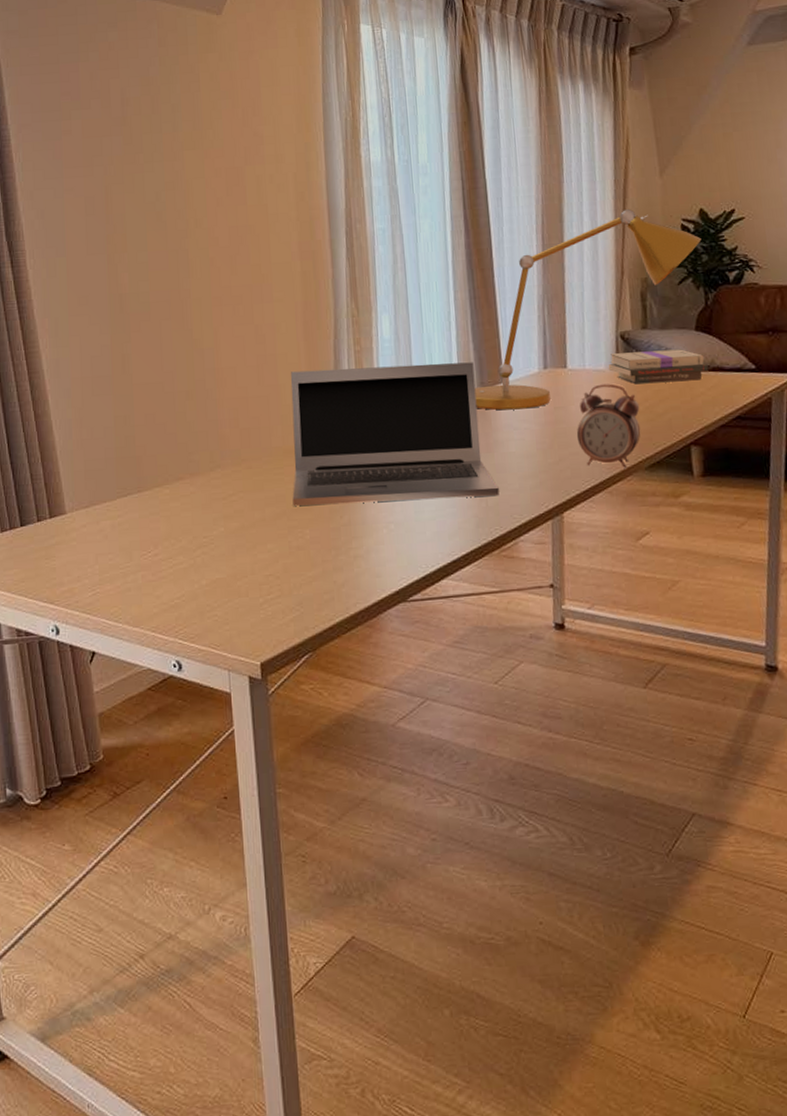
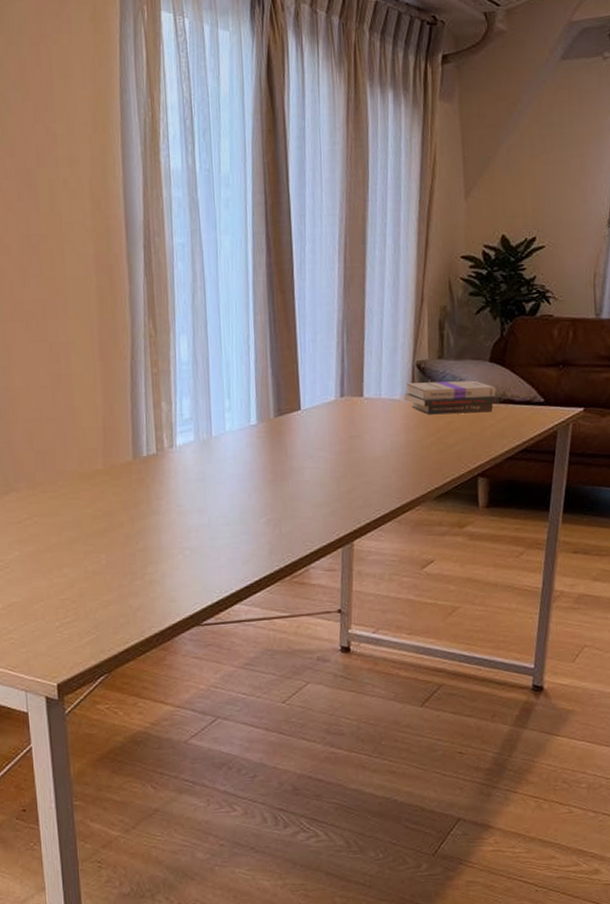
laptop: present [290,362,499,506] -> none [86,388,293,531]
desk lamp: present [474,209,702,410] -> none [271,233,501,438]
alarm clock: present [576,383,641,468] -> none [369,413,432,498]

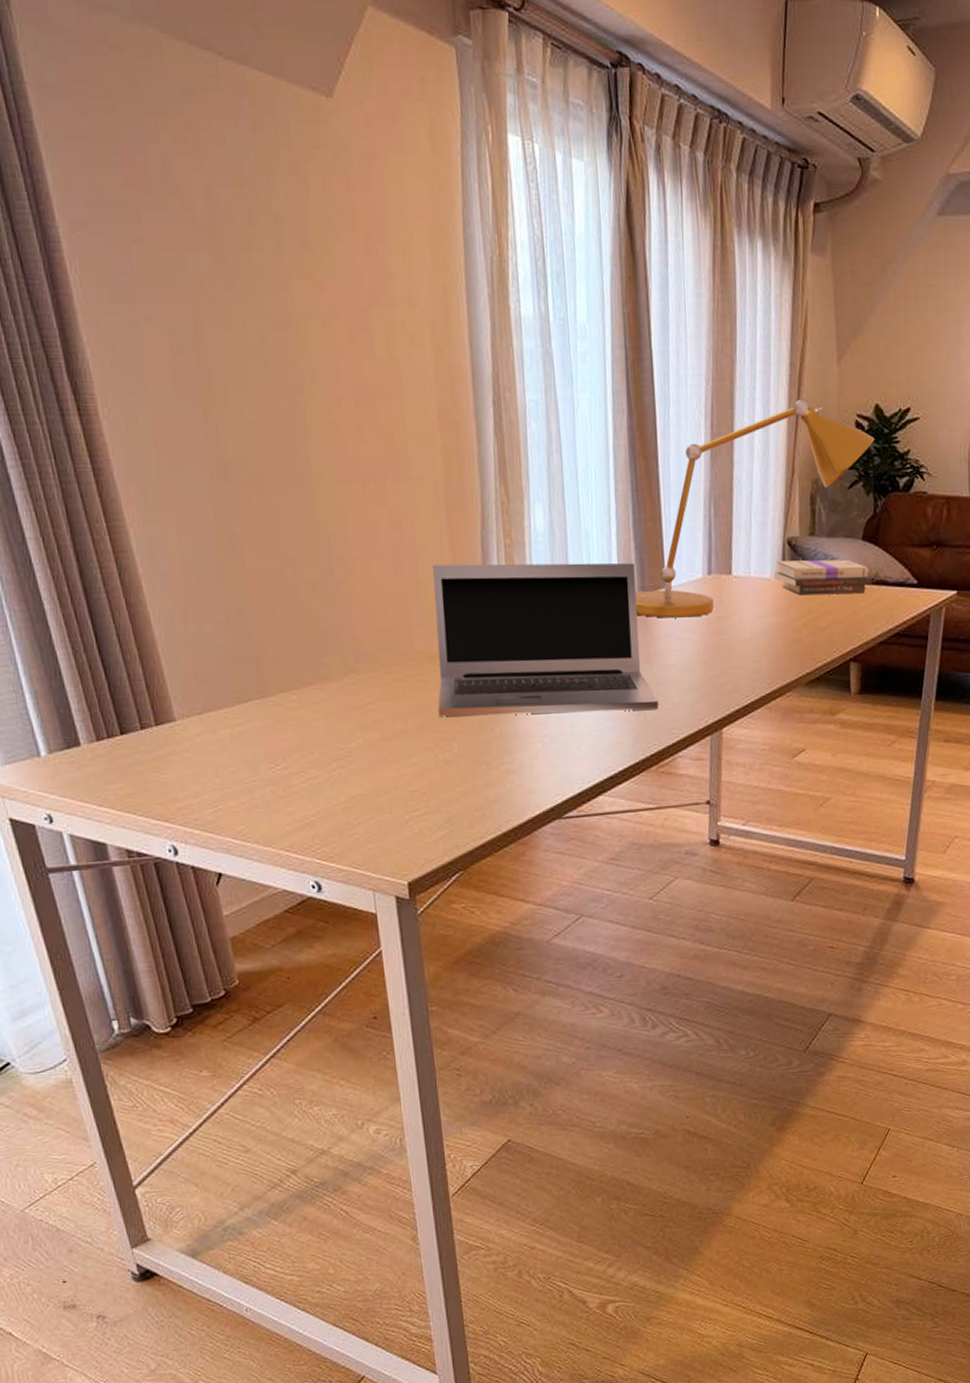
laptop: none [86,388,293,531] -> present [433,563,658,716]
desk lamp: none [271,233,501,438] -> present [635,399,875,618]

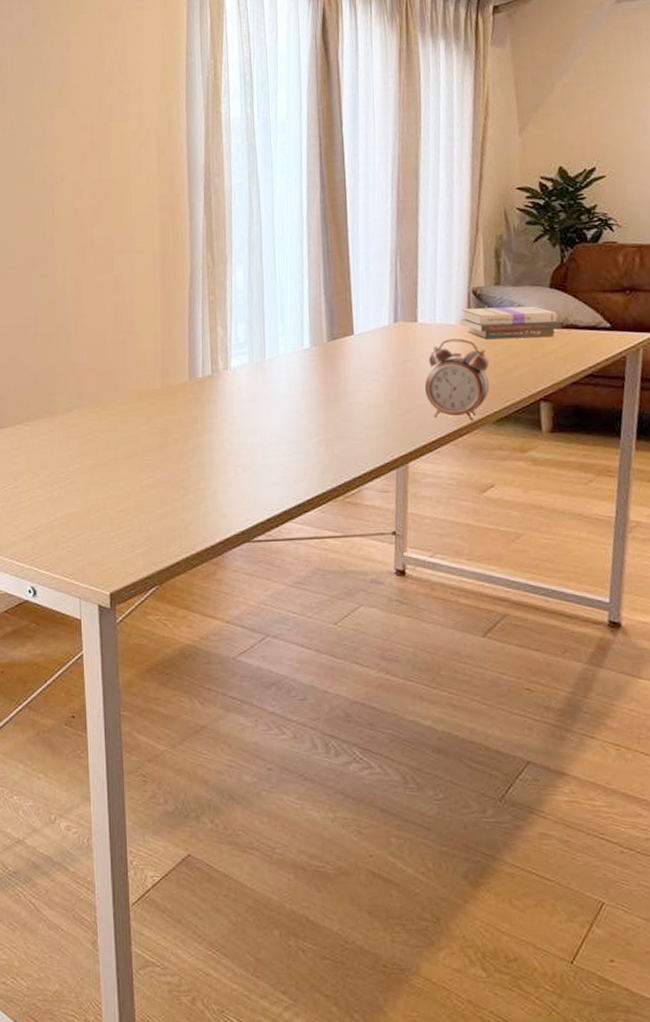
laptop: present [433,563,658,716] -> none [145,314,345,447]
desk lamp: present [635,399,875,618] -> none [324,167,560,362]
alarm clock: none [738,593,803,683] -> present [424,338,490,421]

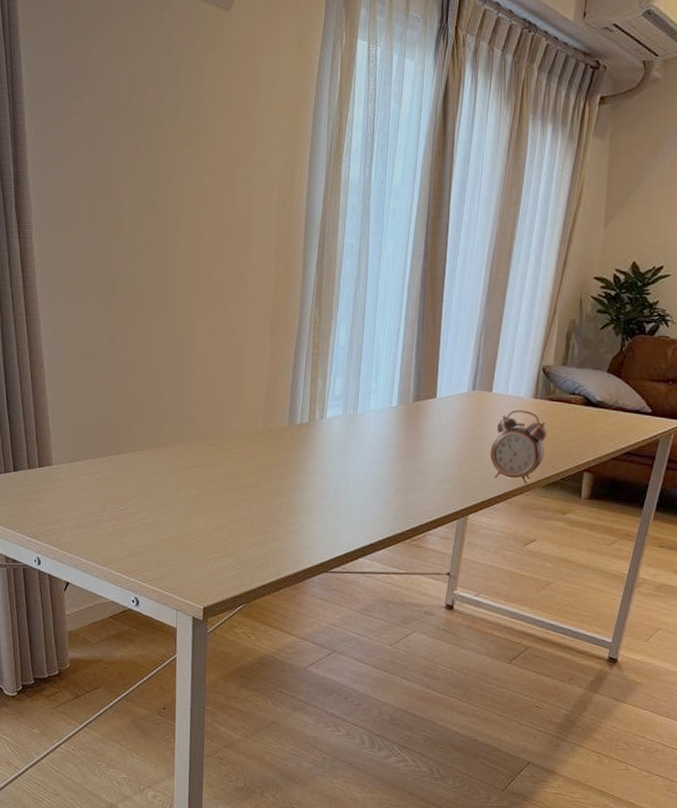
books: present [459,306,562,340] -> none [527,384,612,417]

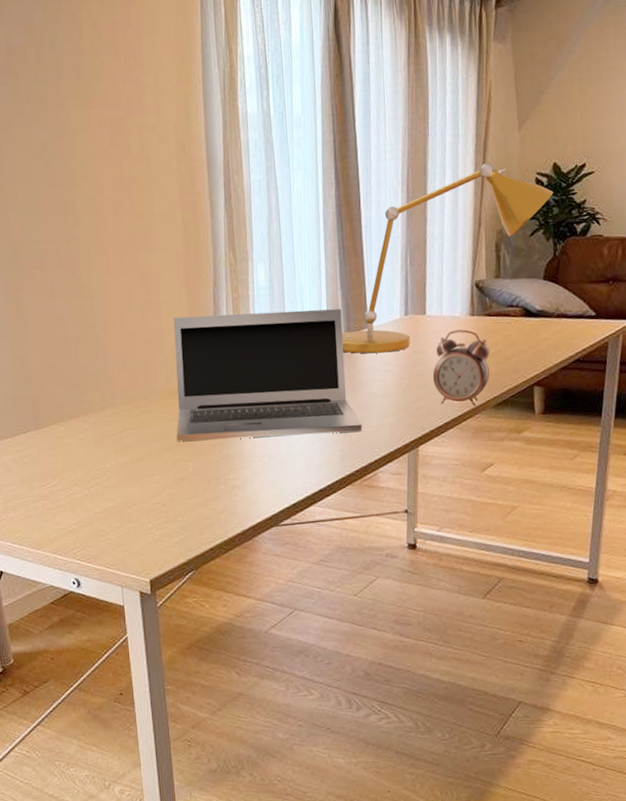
laptop: none [244,365,418,494] -> present [173,309,362,441]
desk lamp: none [409,254,629,424] -> present [341,163,554,354]

